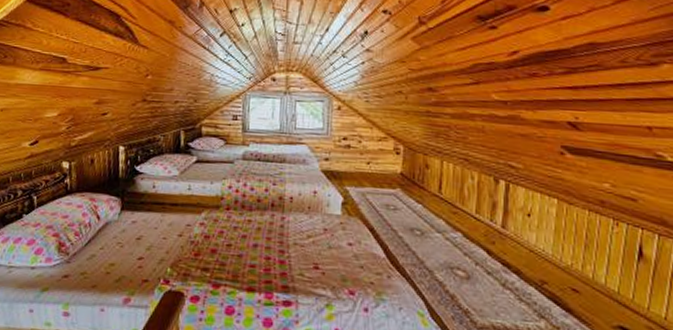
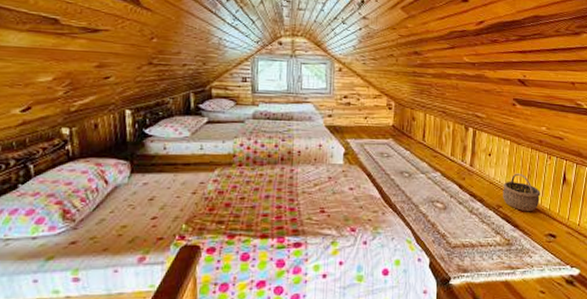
wicker basket: none [548,241,605,294] -> present [503,173,541,212]

